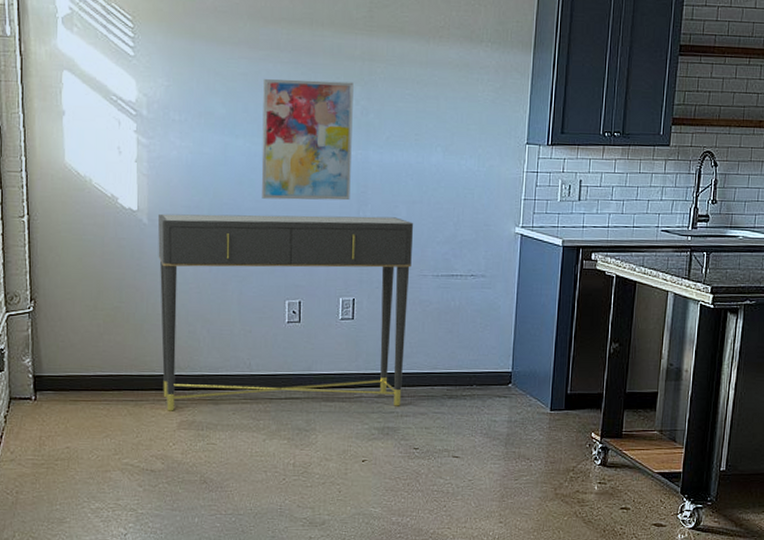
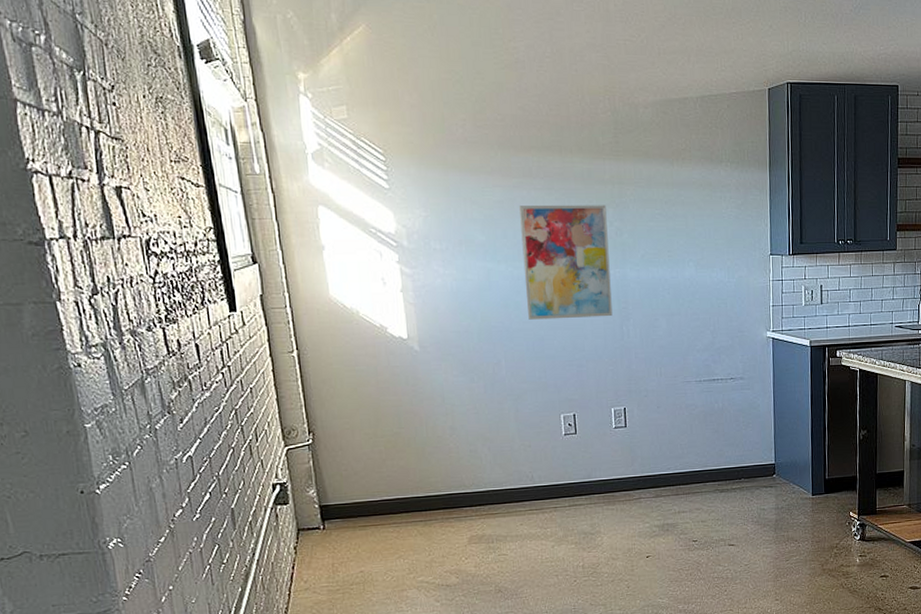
console table: present [158,213,414,411] -> none [429,329,678,528]

